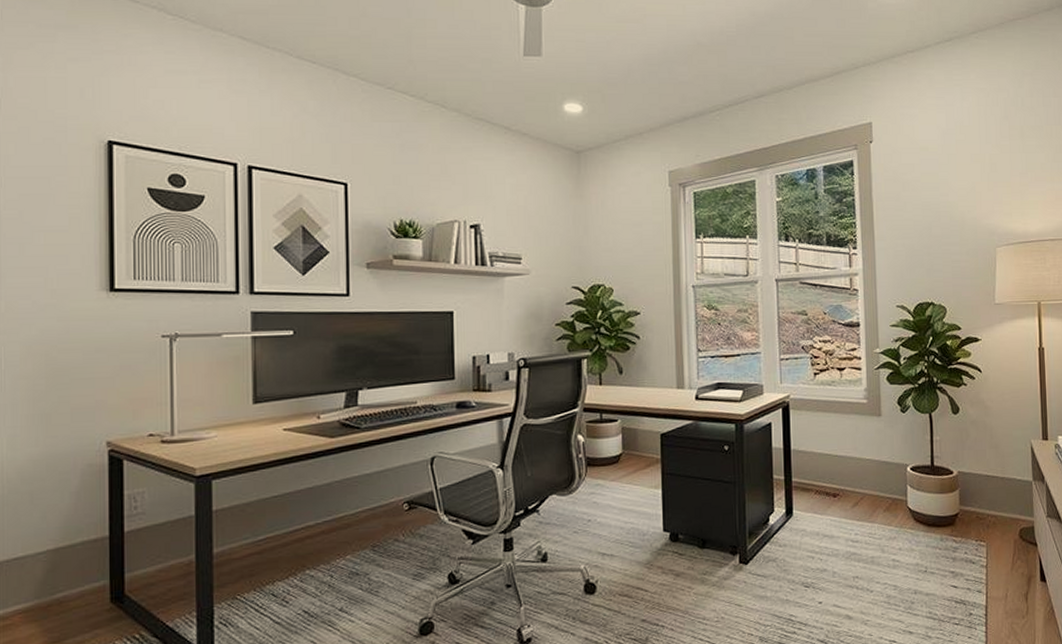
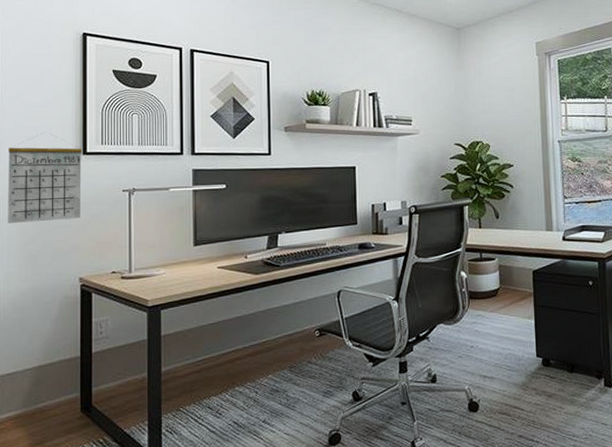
calendar: none [11,264,109,375] -> present [8,133,83,223]

